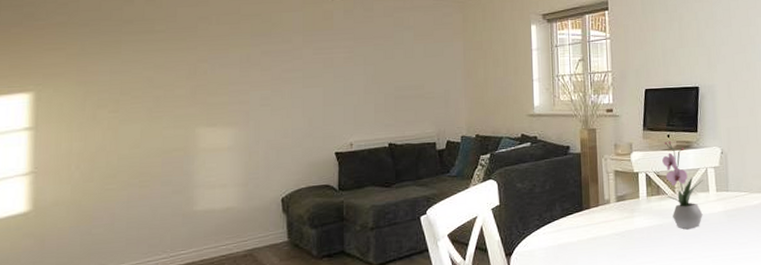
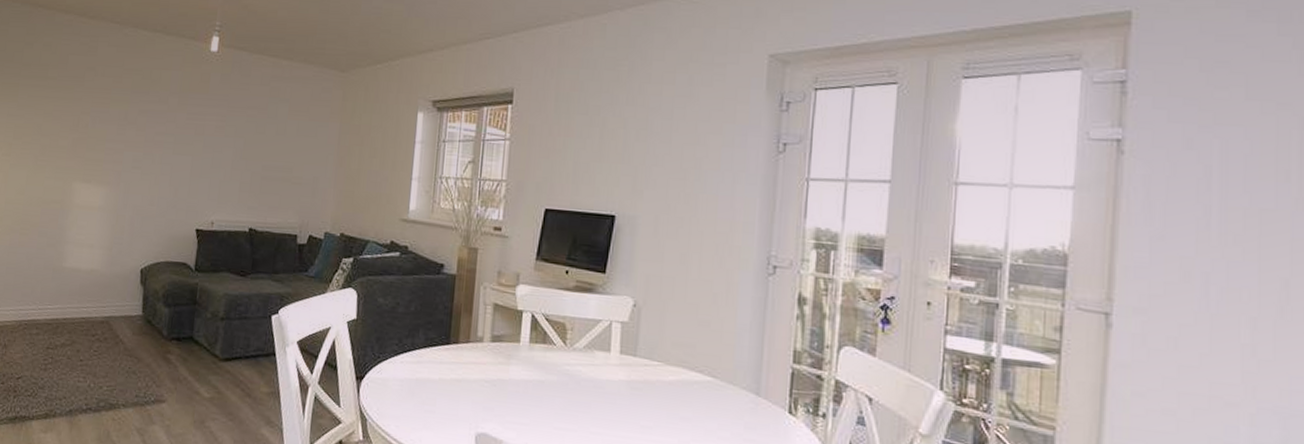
flower arrangement: present [662,141,704,230] -> none [554,278,606,395]

